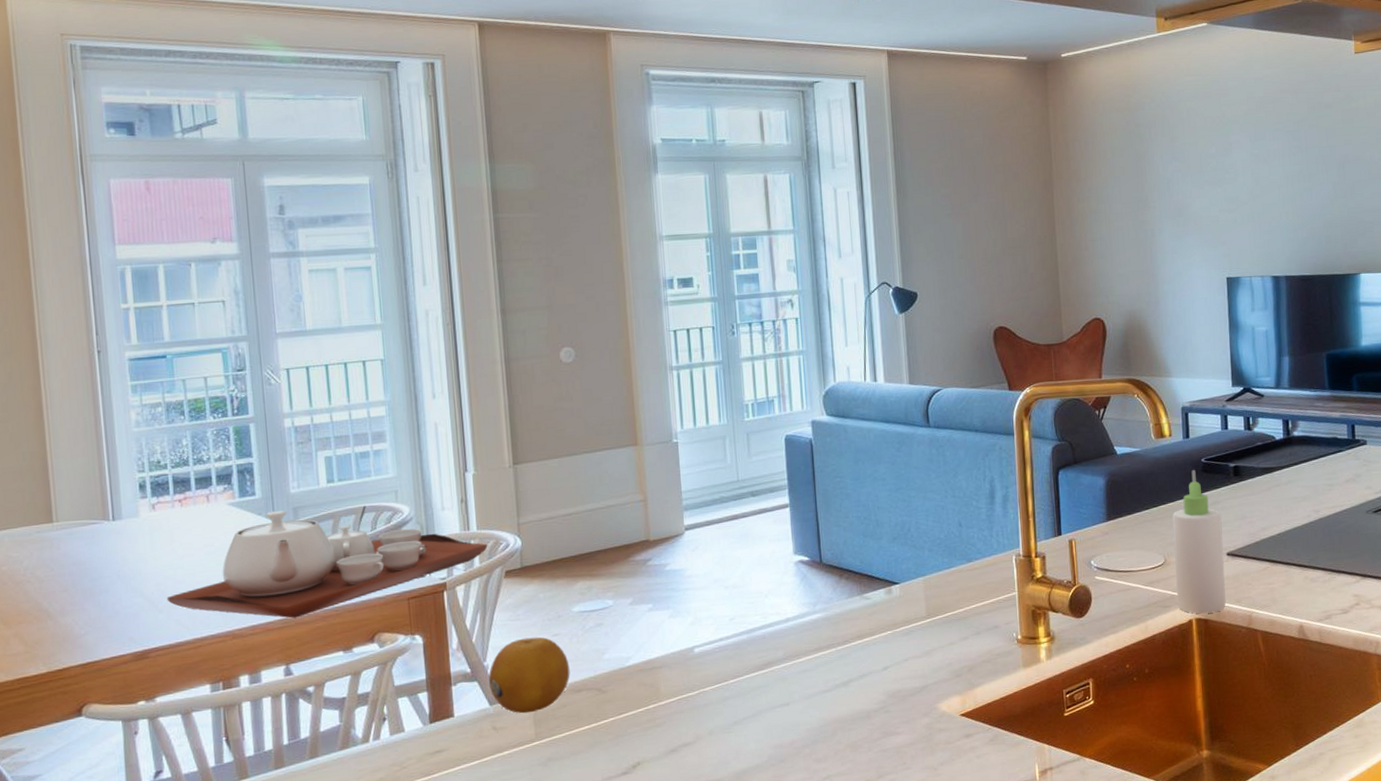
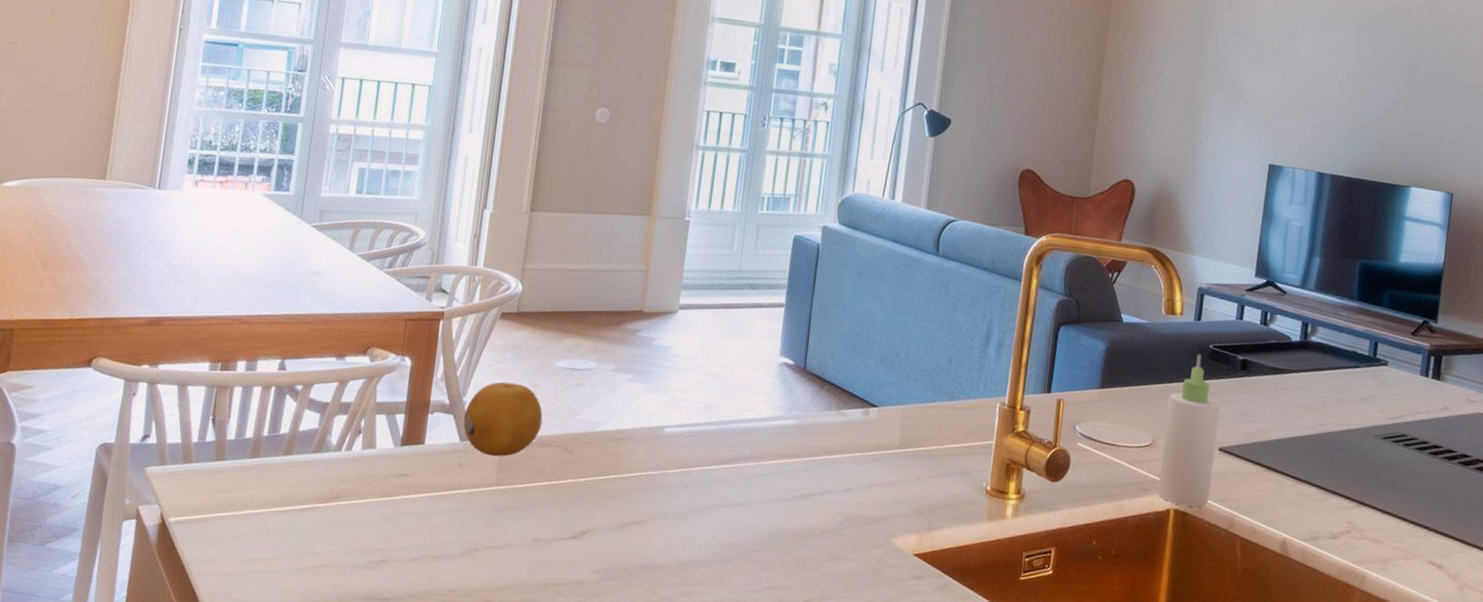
tea set: present [166,505,488,618] -> none [189,209,491,316]

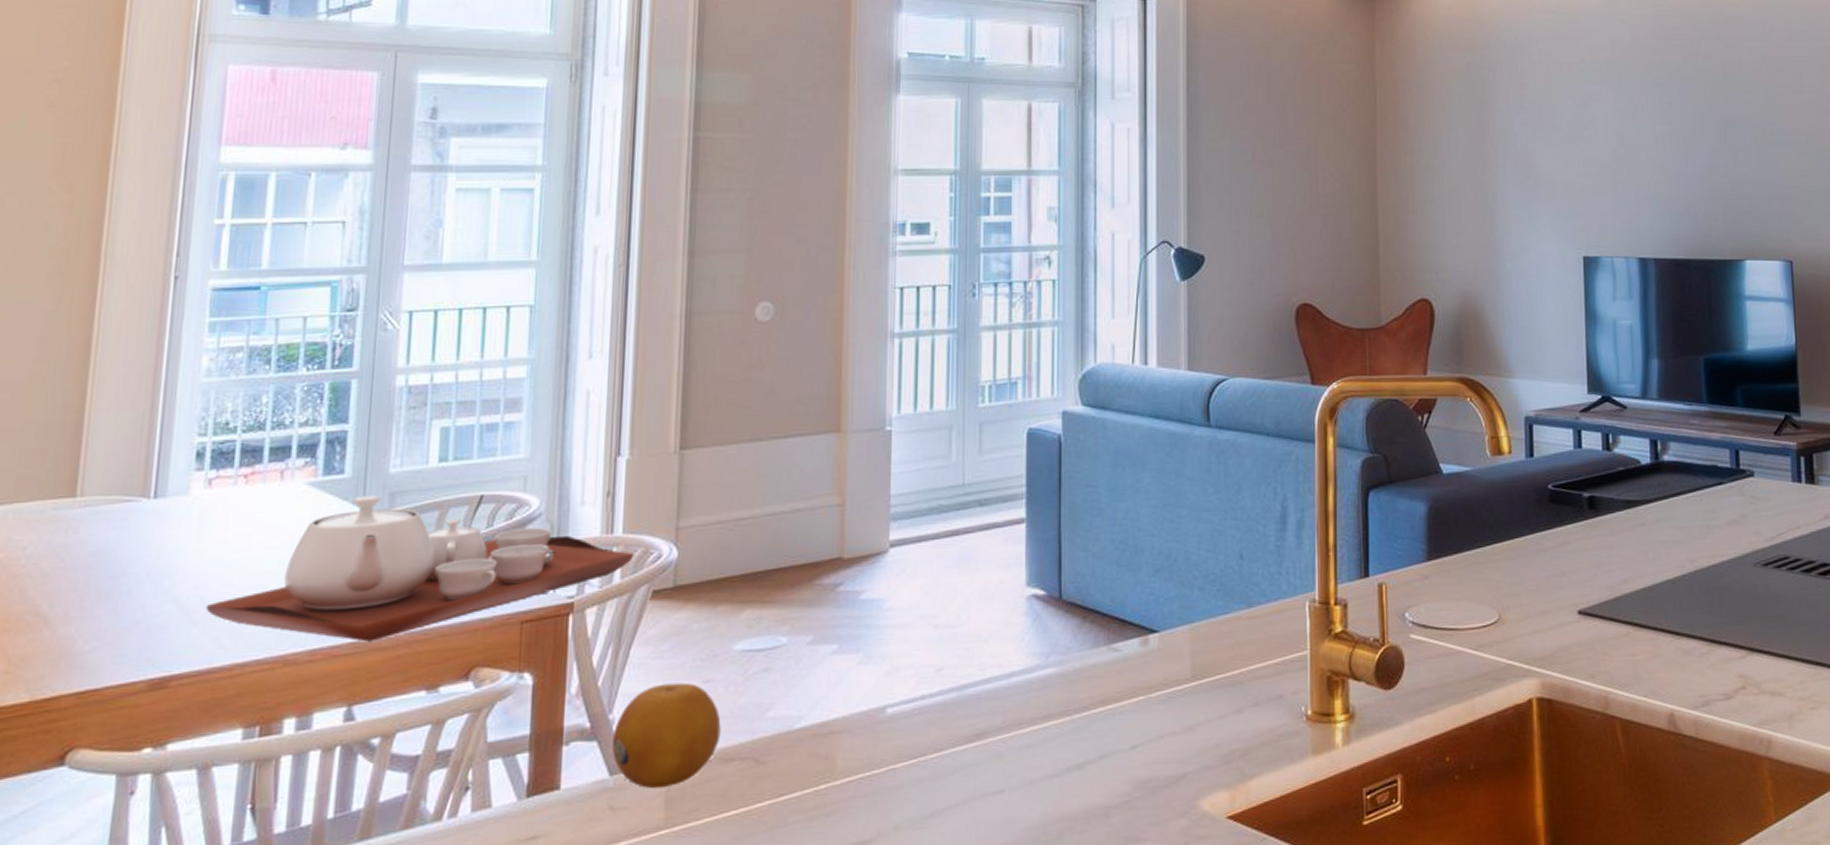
tea set: none [189,209,491,316] -> present [205,493,634,642]
bottle: present [1157,353,1220,507] -> none [1510,498,1576,692]

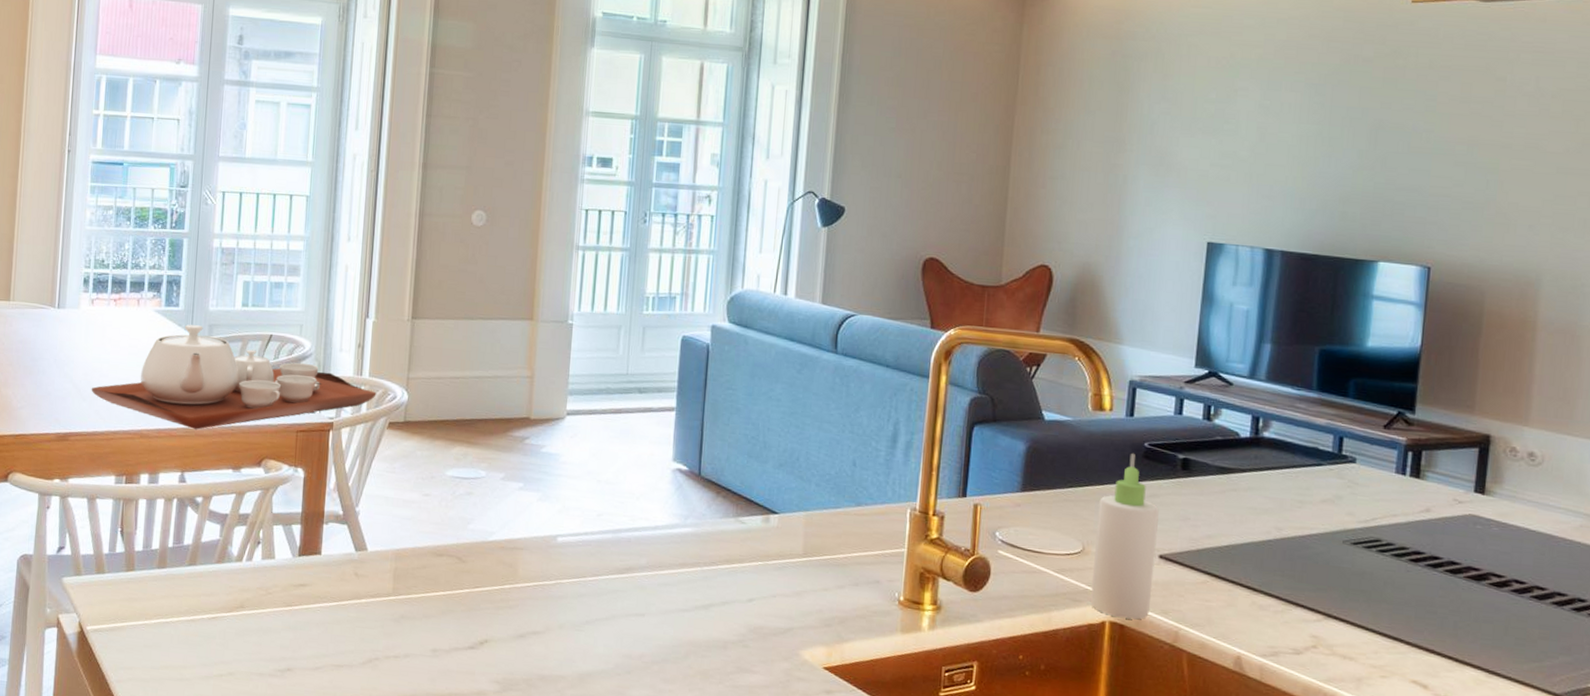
fruit: present [611,682,721,789] -> none [357,491,435,567]
bottle: none [1510,498,1576,692] -> present [1090,452,1159,620]

